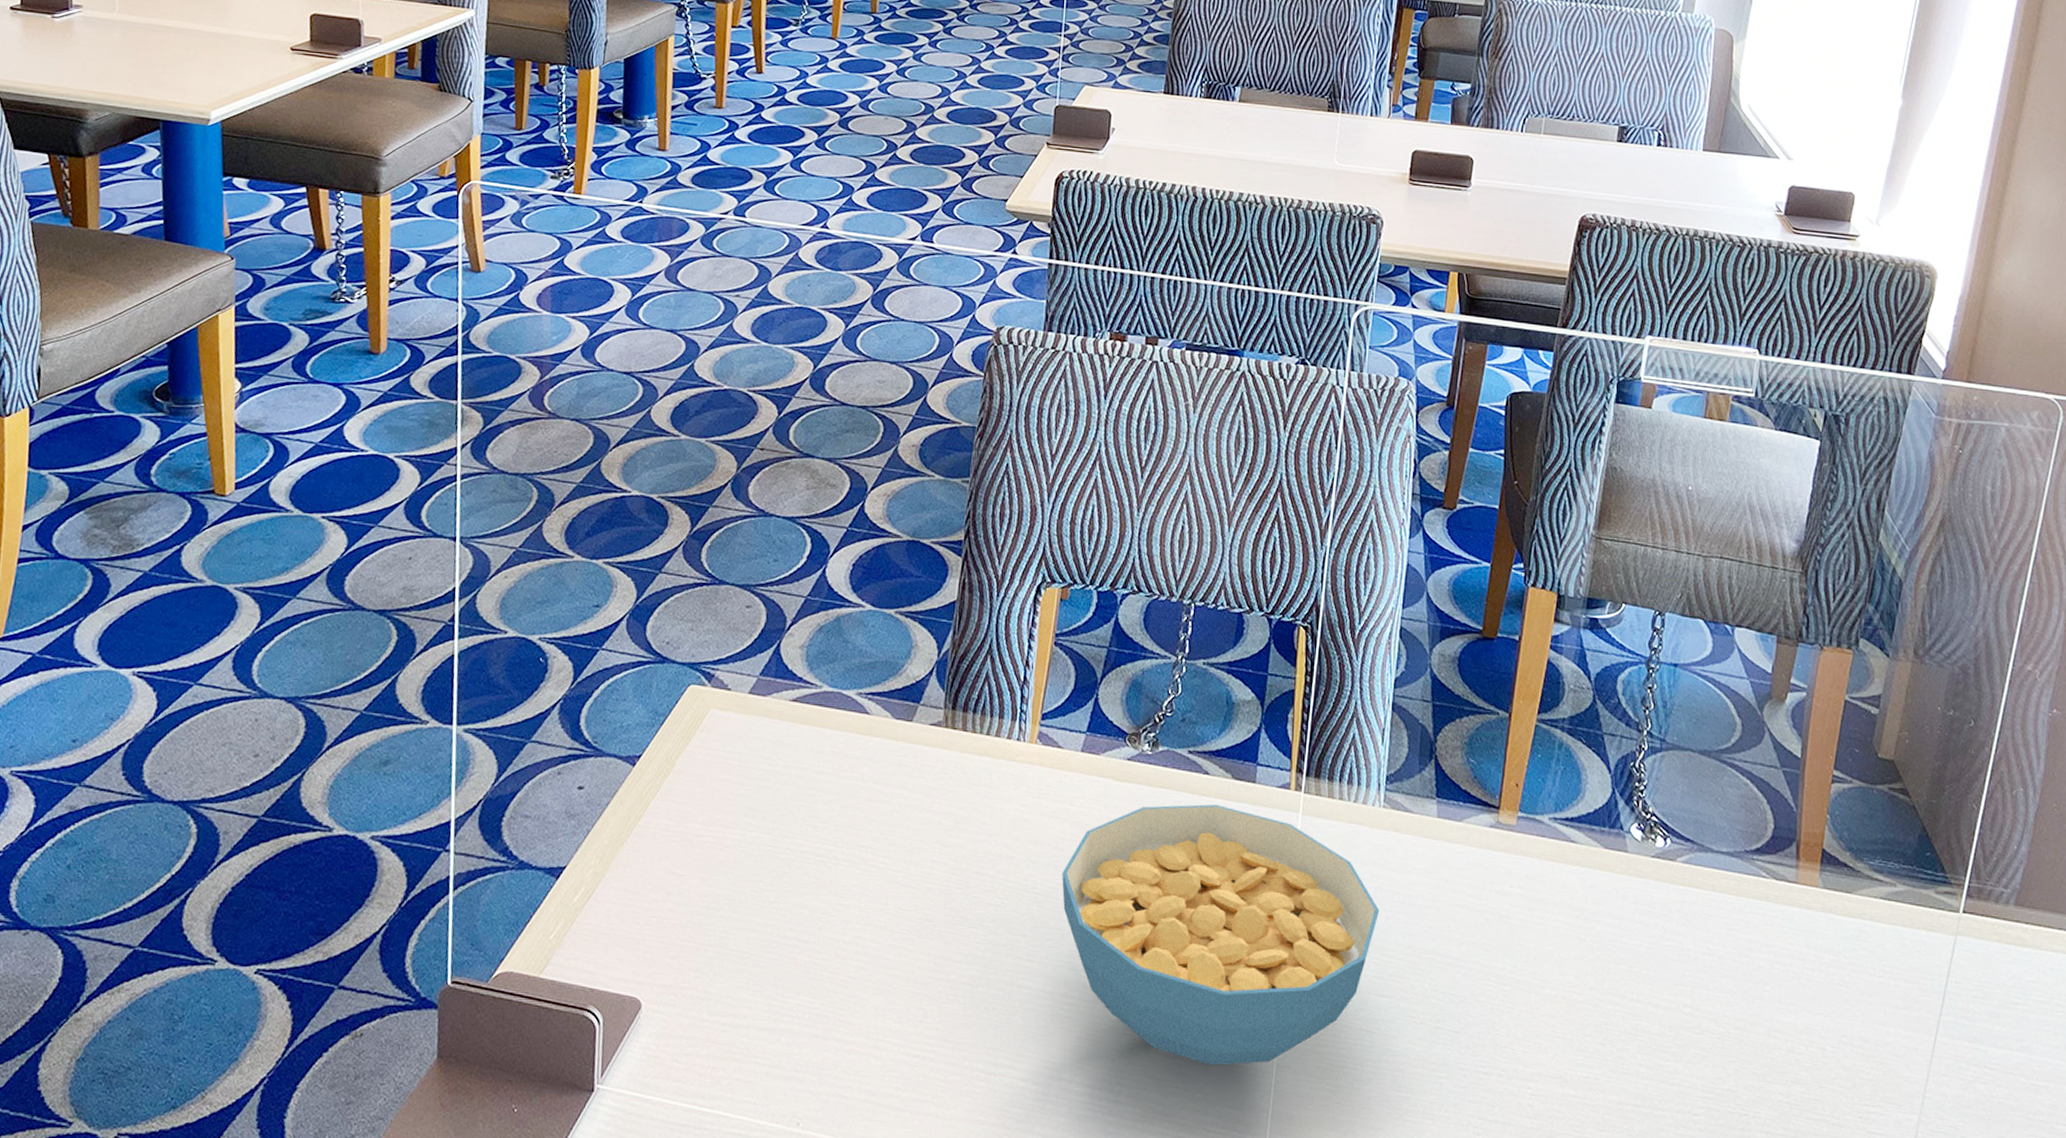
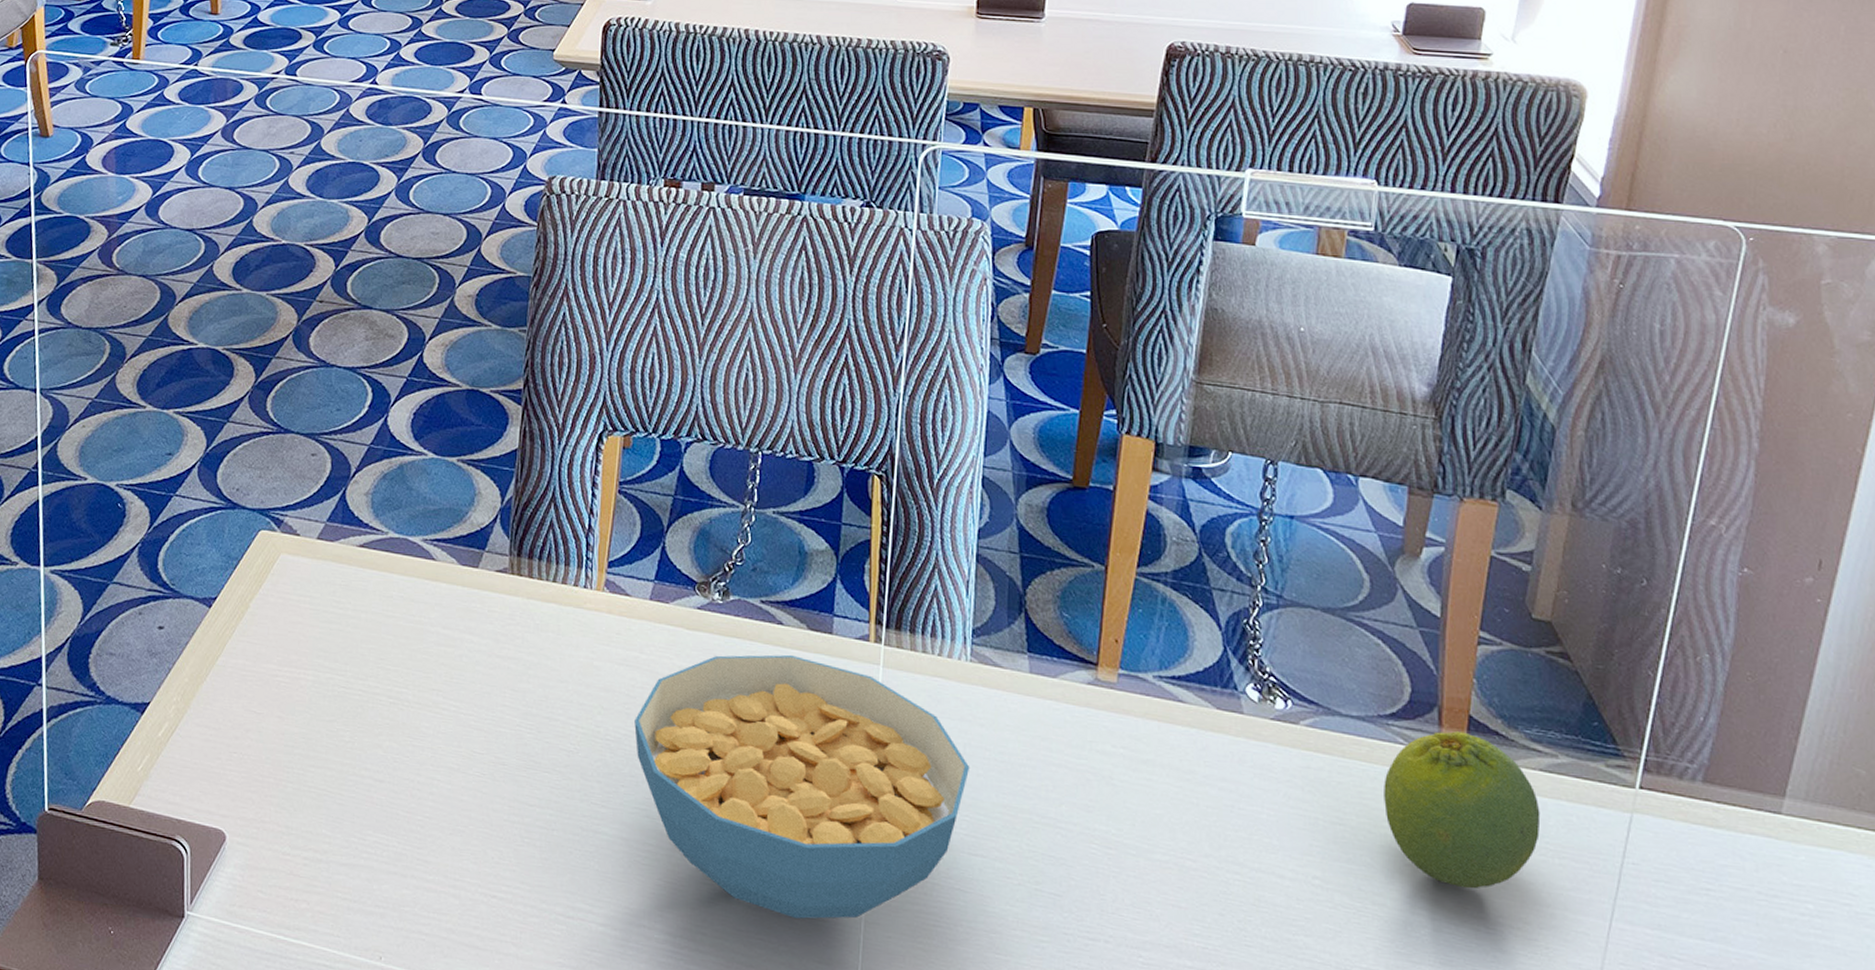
fruit: none [1748,864,1880,1011] -> present [1384,731,1541,889]

